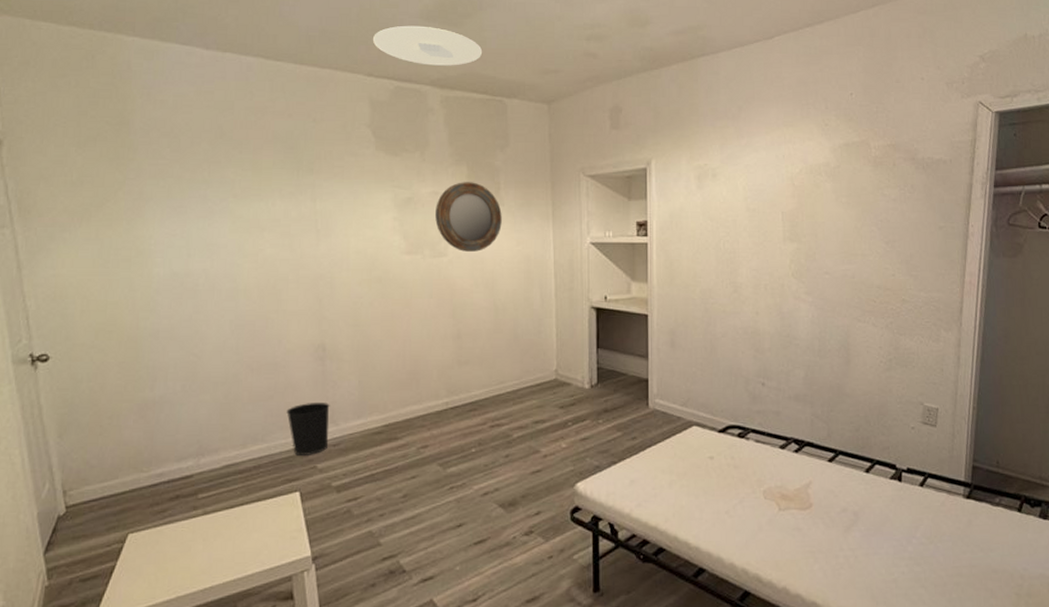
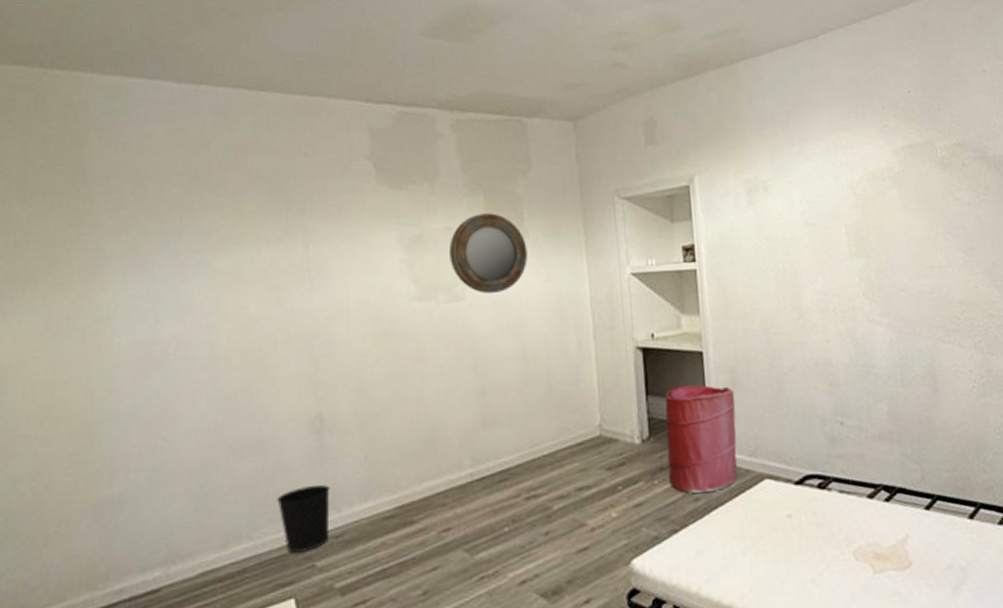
ceiling light: present [372,25,483,66] -> none [370,44,497,87]
laundry hamper: none [611,342,673,433] -> present [665,384,737,493]

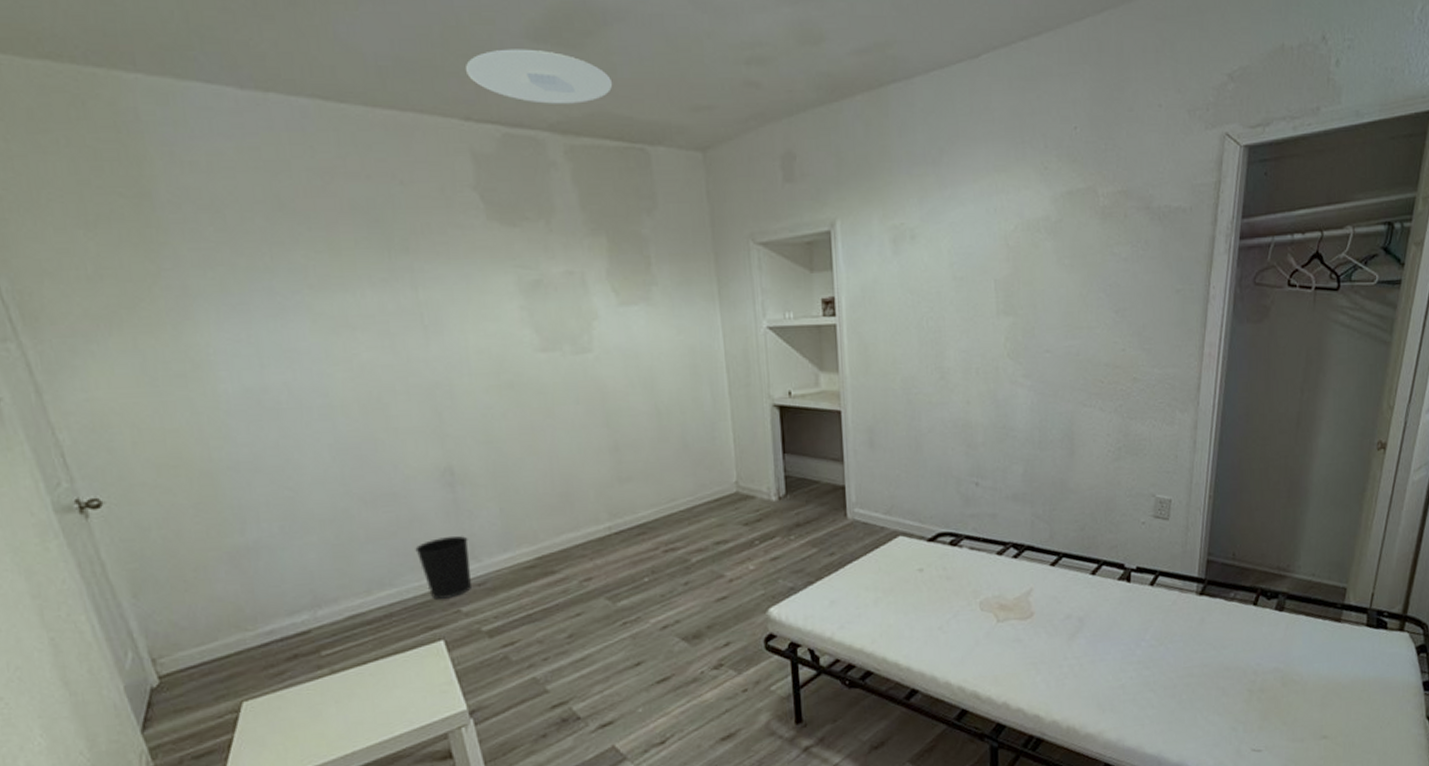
ceiling light: none [370,44,497,87] -> present [464,49,613,104]
home mirror: present [449,213,528,293] -> none [572,257,657,345]
laundry hamper: present [665,384,737,493] -> none [802,443,873,548]

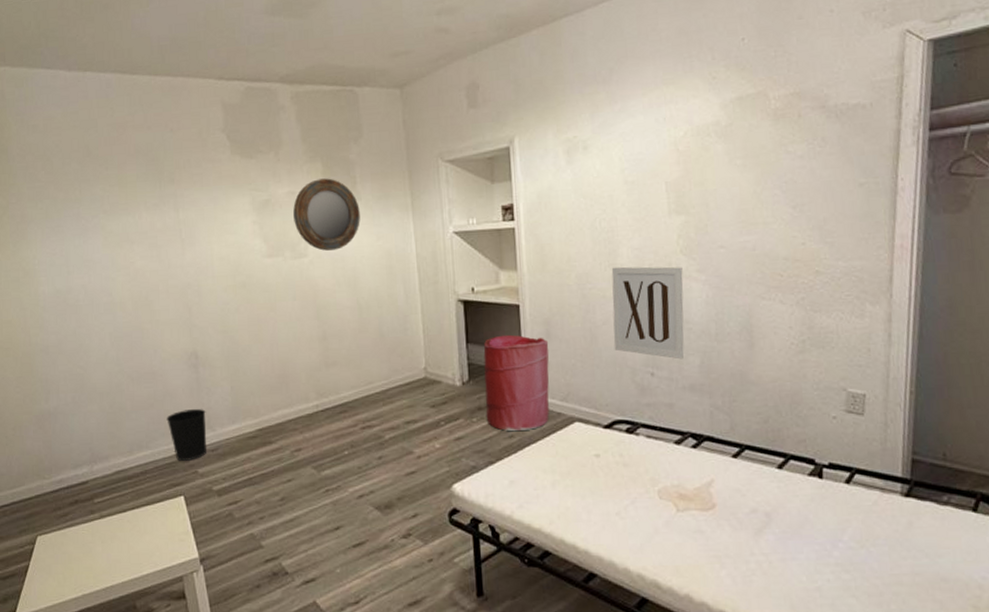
ceiling light: present [464,49,613,104] -> none [220,21,330,62]
home mirror: none [572,257,657,345] -> present [293,178,360,251]
laundry hamper: none [802,443,873,548] -> present [483,334,550,431]
wall art: none [938,370,1010,469] -> present [611,266,685,360]

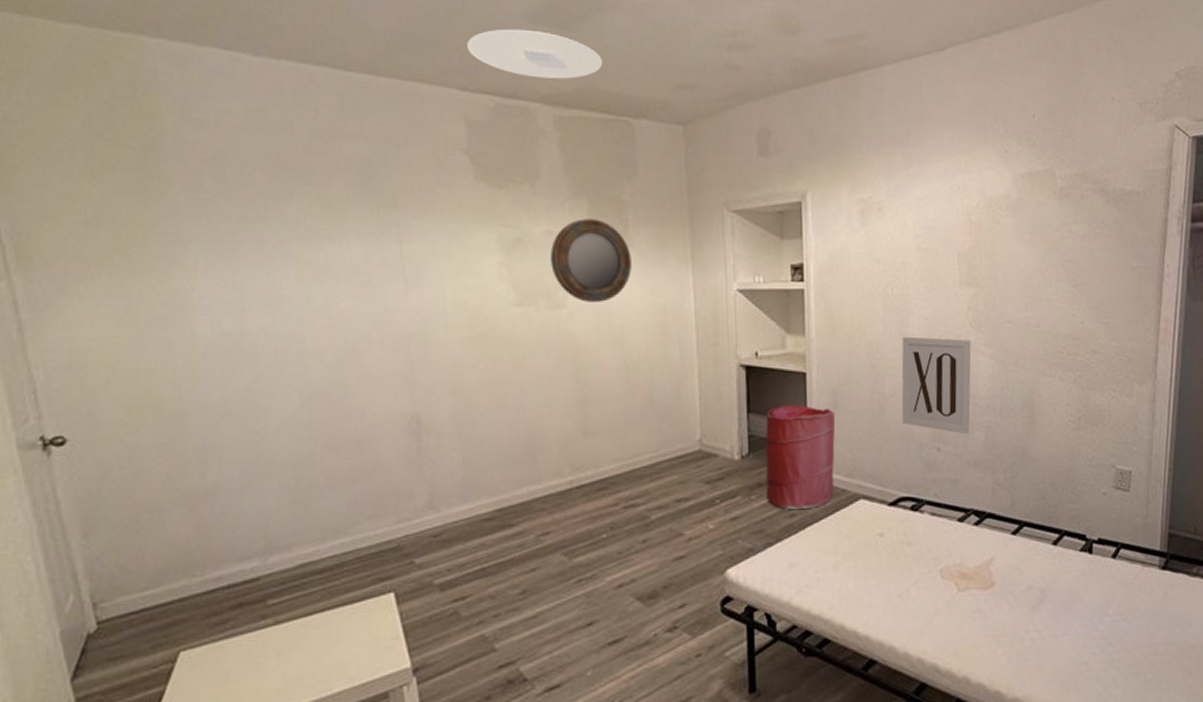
wastebasket: present [166,408,207,461] -> none [374,484,428,549]
ceiling light: none [220,21,330,62] -> present [466,29,603,79]

